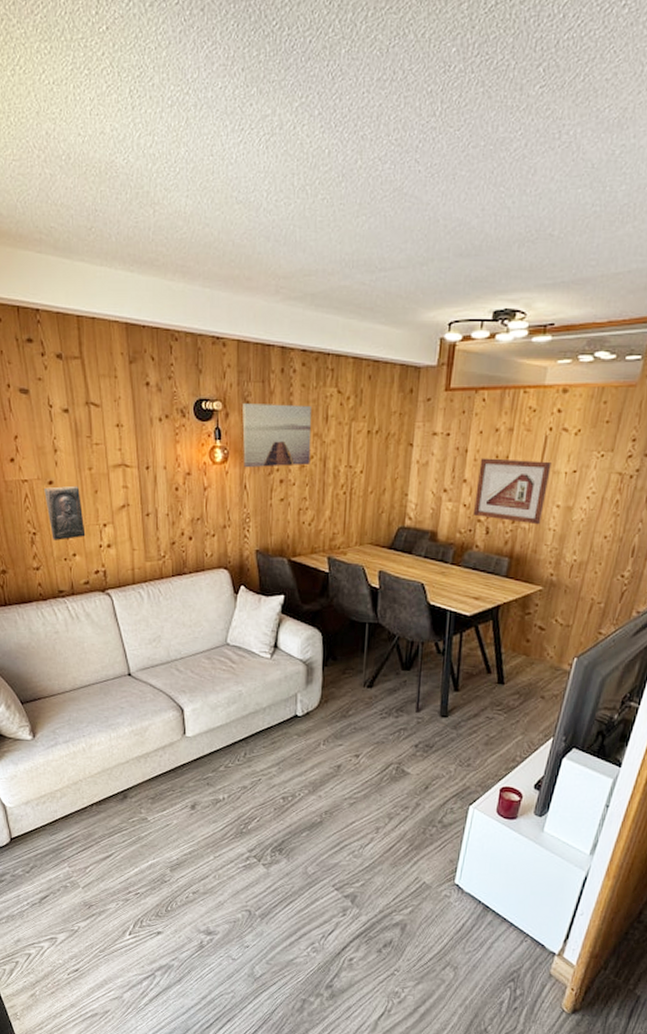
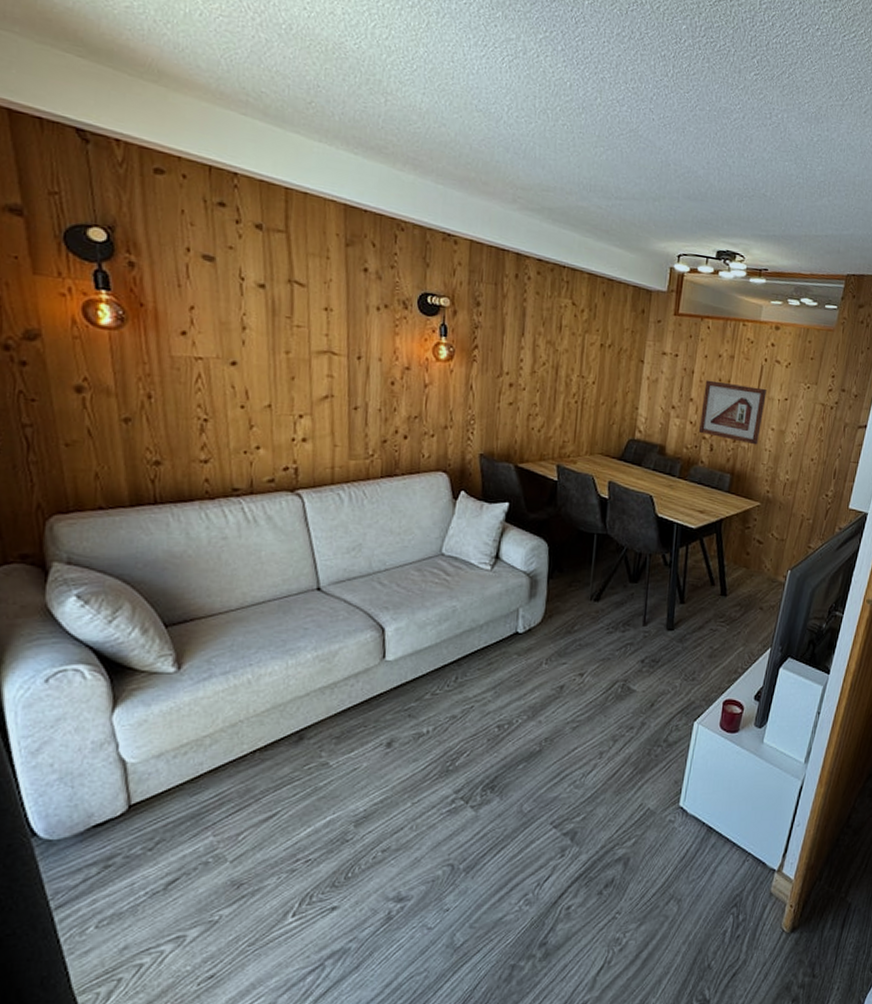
brass plaque: present [44,485,86,540] -> none [224,368,275,430]
wall art: present [242,403,312,468] -> none [470,303,546,371]

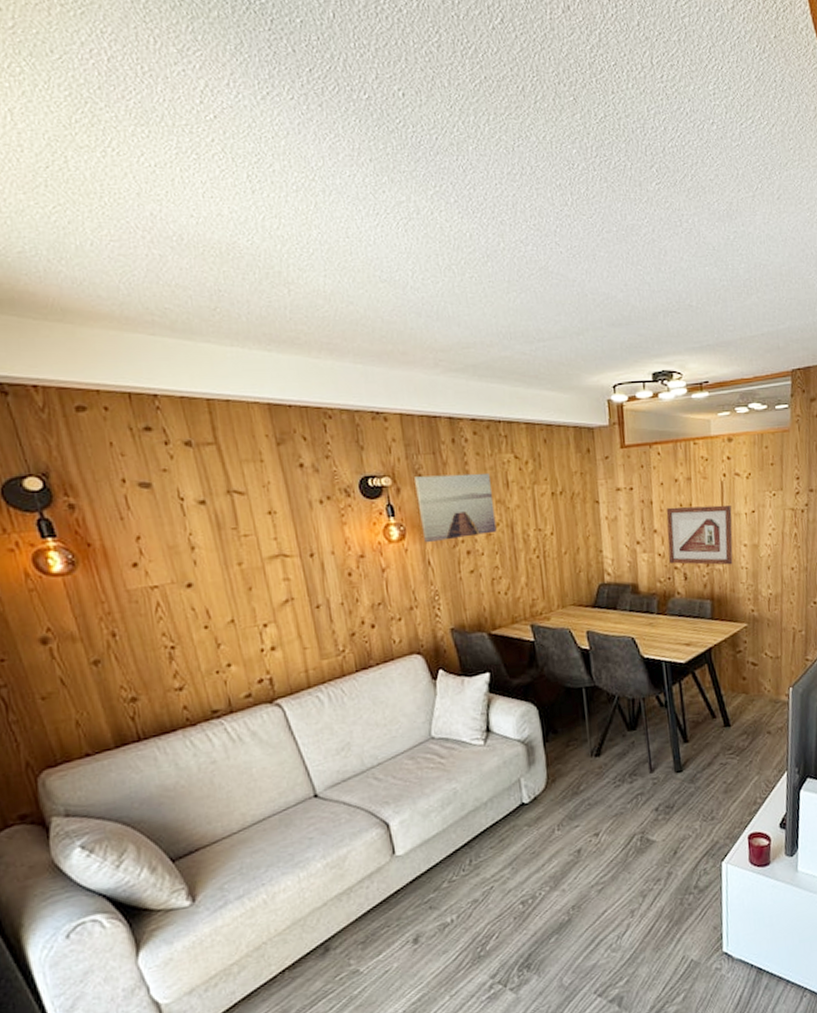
wall art: none [470,303,546,371] -> present [415,473,497,543]

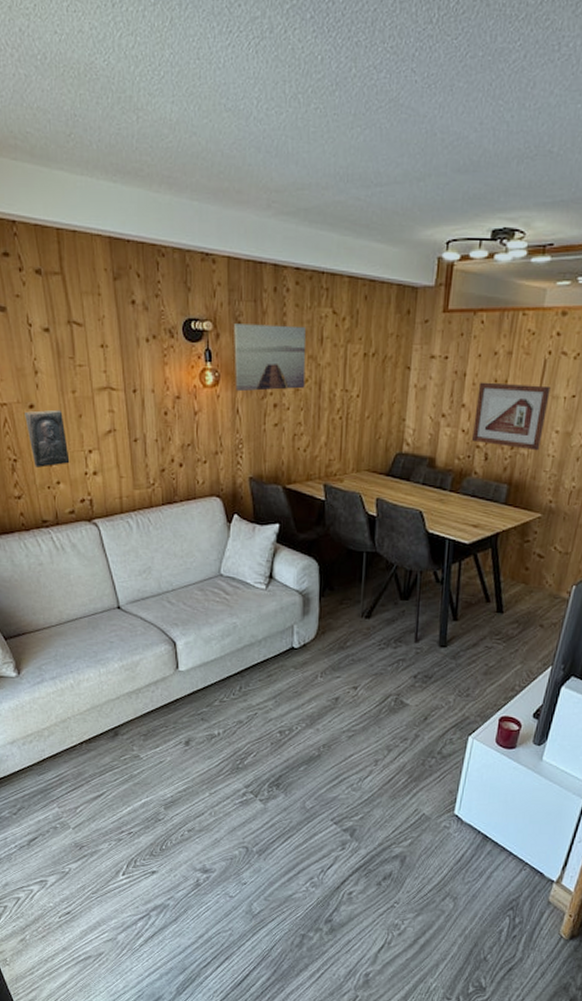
brass plaque: none [181,584,242,652] -> present [25,409,70,468]

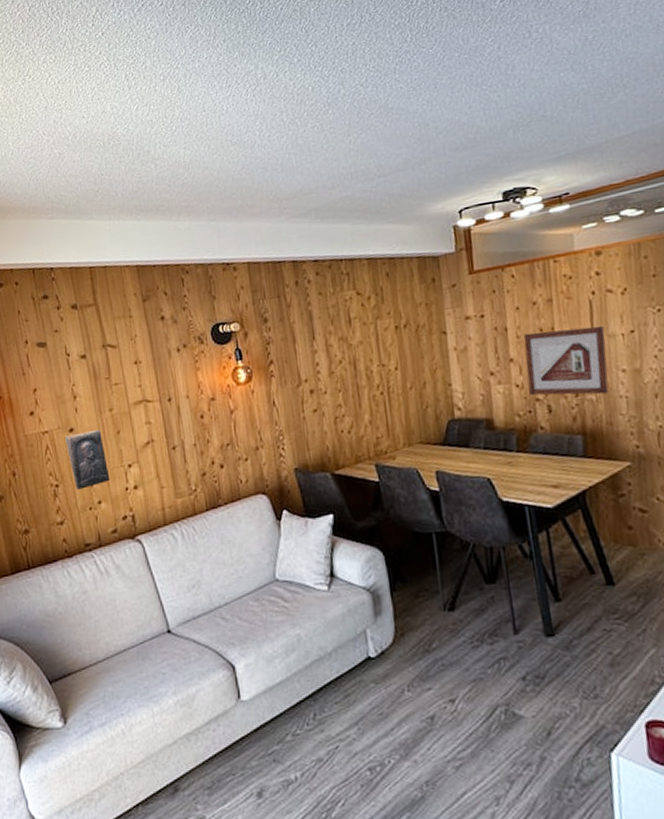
wall art: present [234,323,307,392] -> none [261,312,340,384]

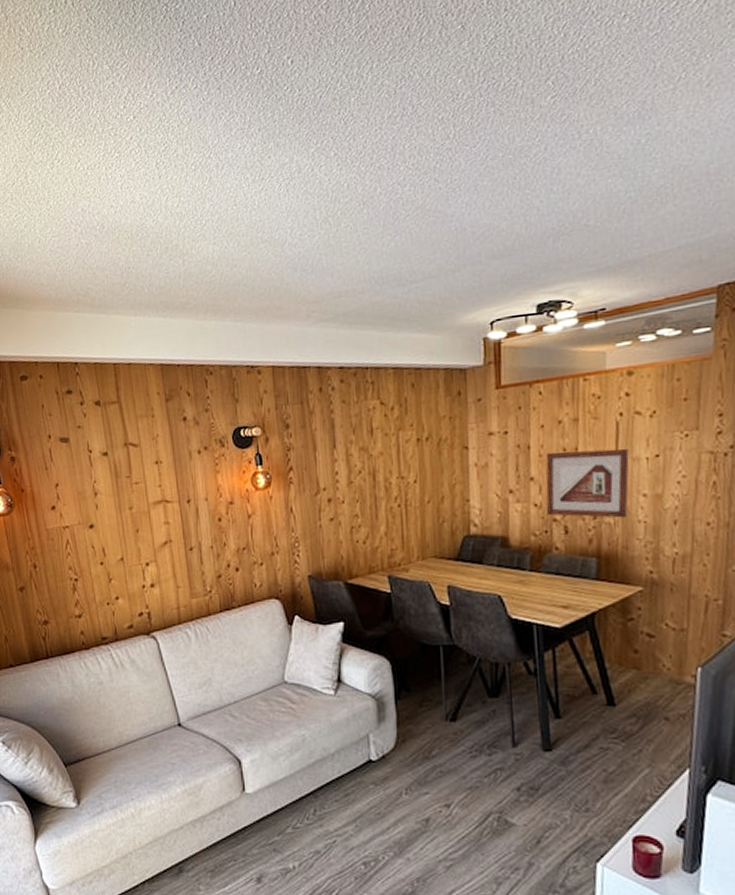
brass plaque: present [65,429,110,490] -> none [85,526,128,585]

